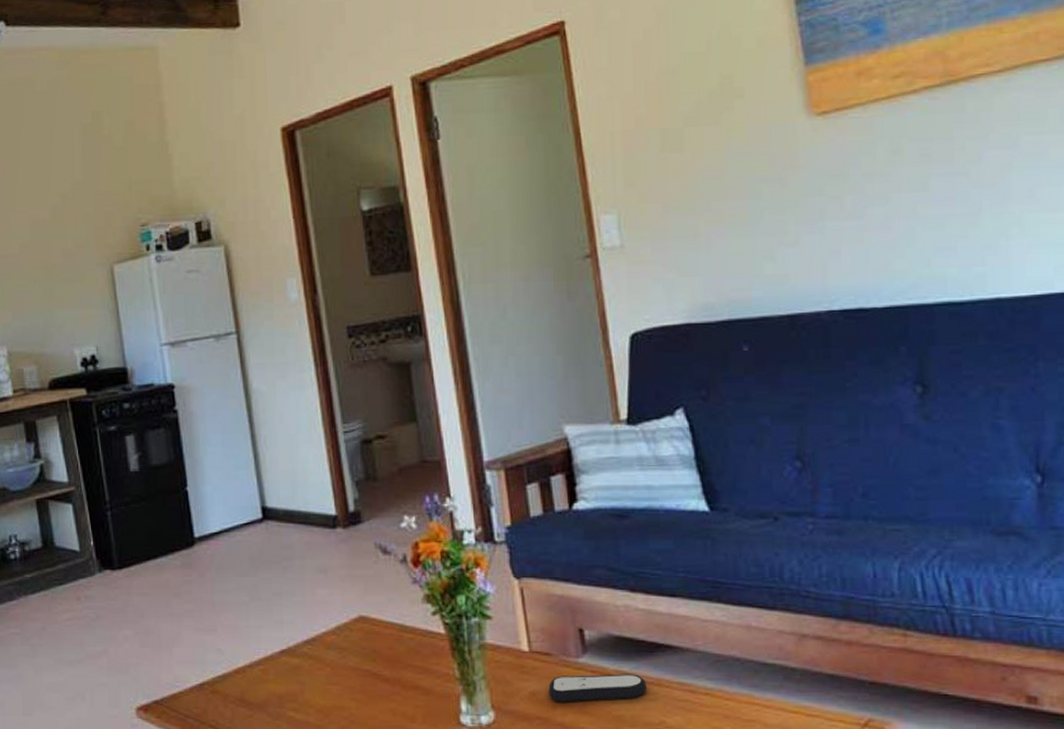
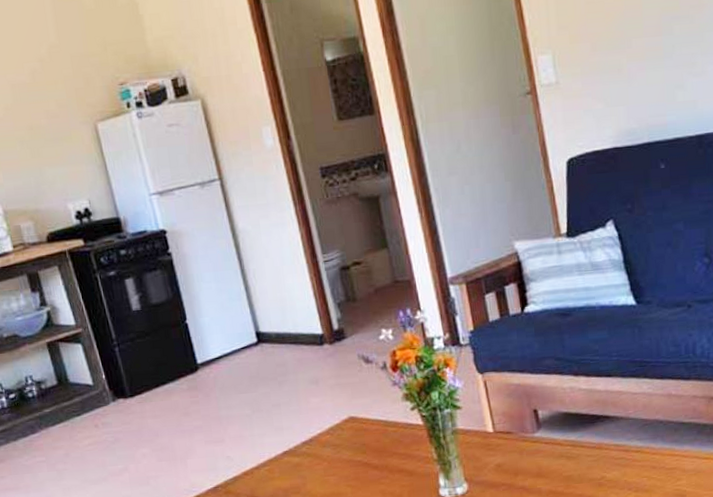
remote control: present [548,674,646,702] -> none [511,441,590,470]

